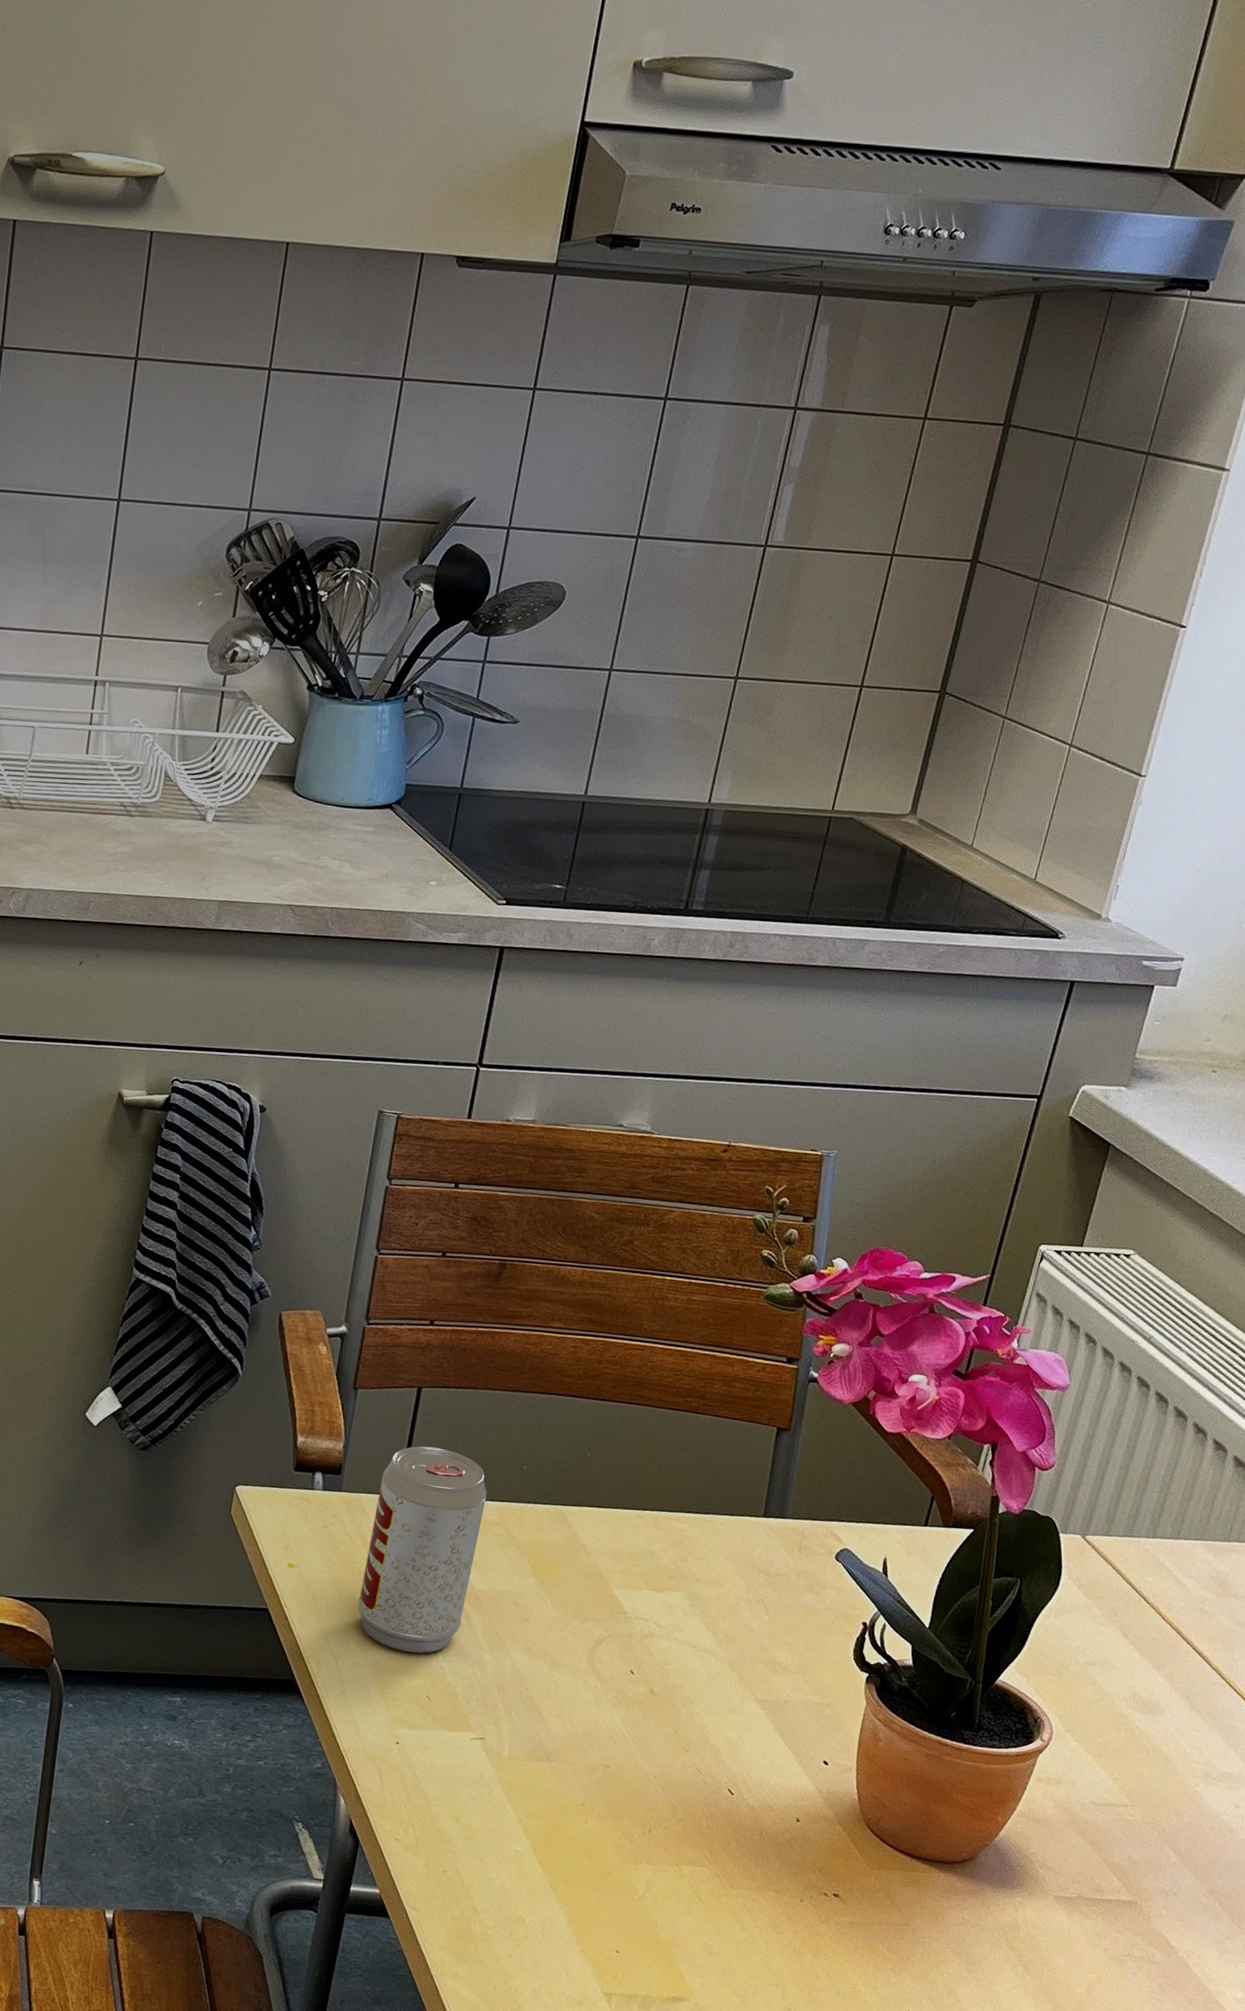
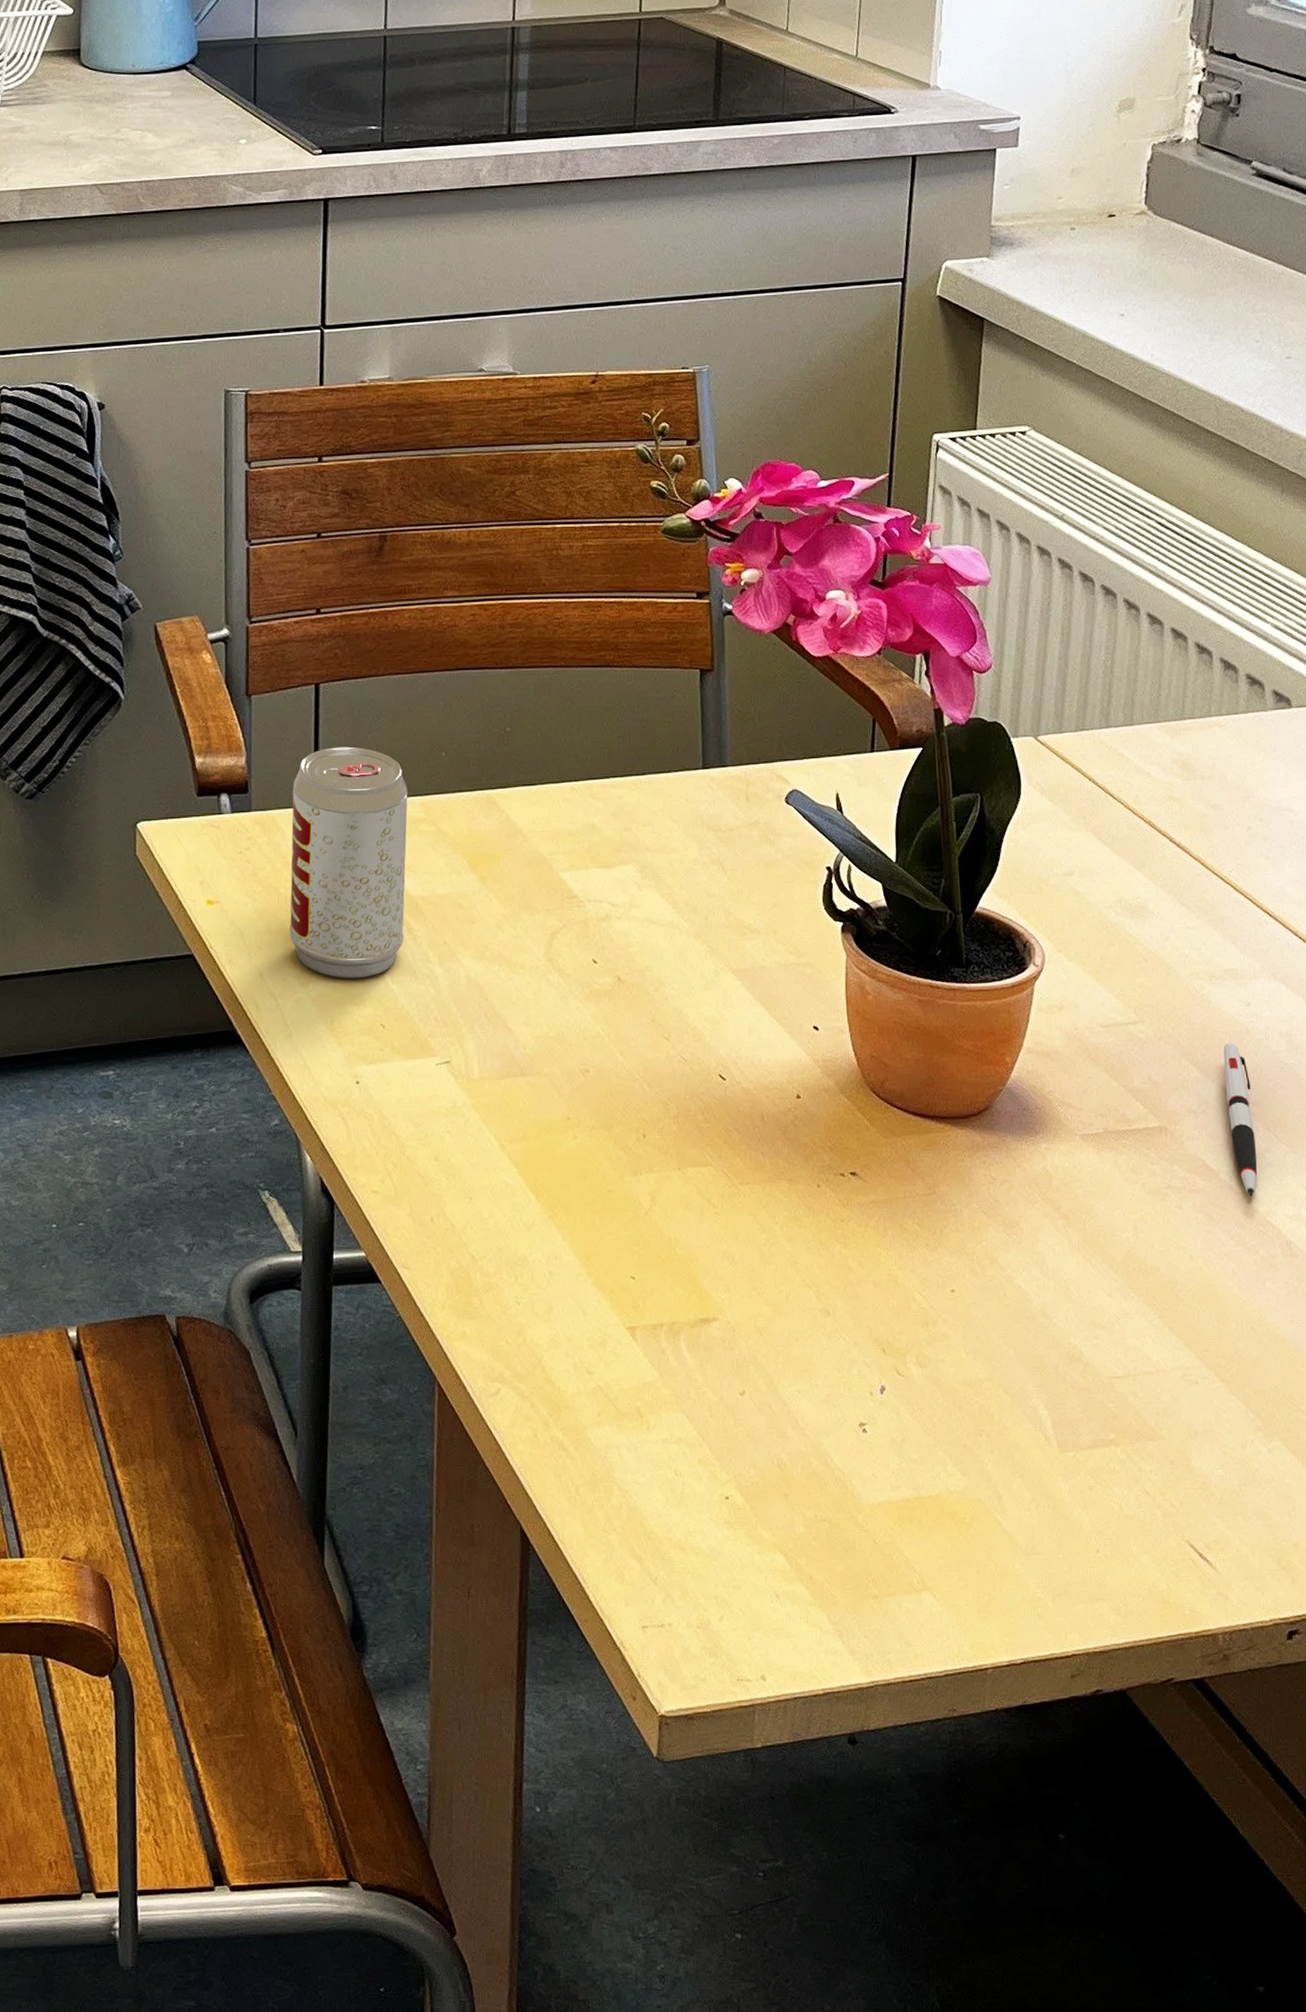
pen: none [1196,1838,1225,1977] -> present [1223,1043,1258,1197]

